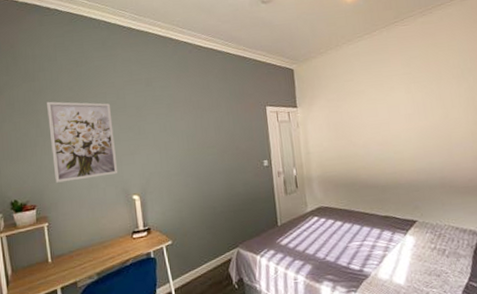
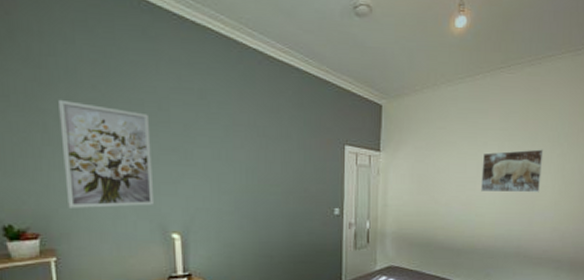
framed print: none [391,86,454,131] -> present [481,149,544,193]

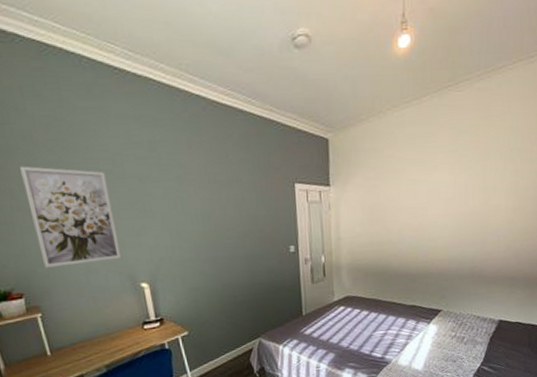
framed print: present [481,149,544,193] -> none [433,167,496,217]

